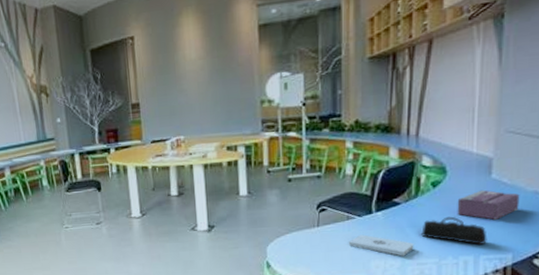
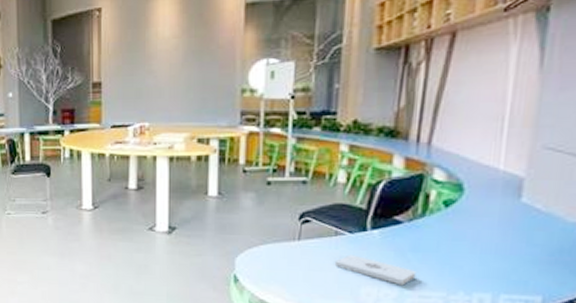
pencil case: present [421,216,487,245] -> none [426,243,511,281]
tissue box: present [457,189,520,220] -> none [473,215,557,253]

